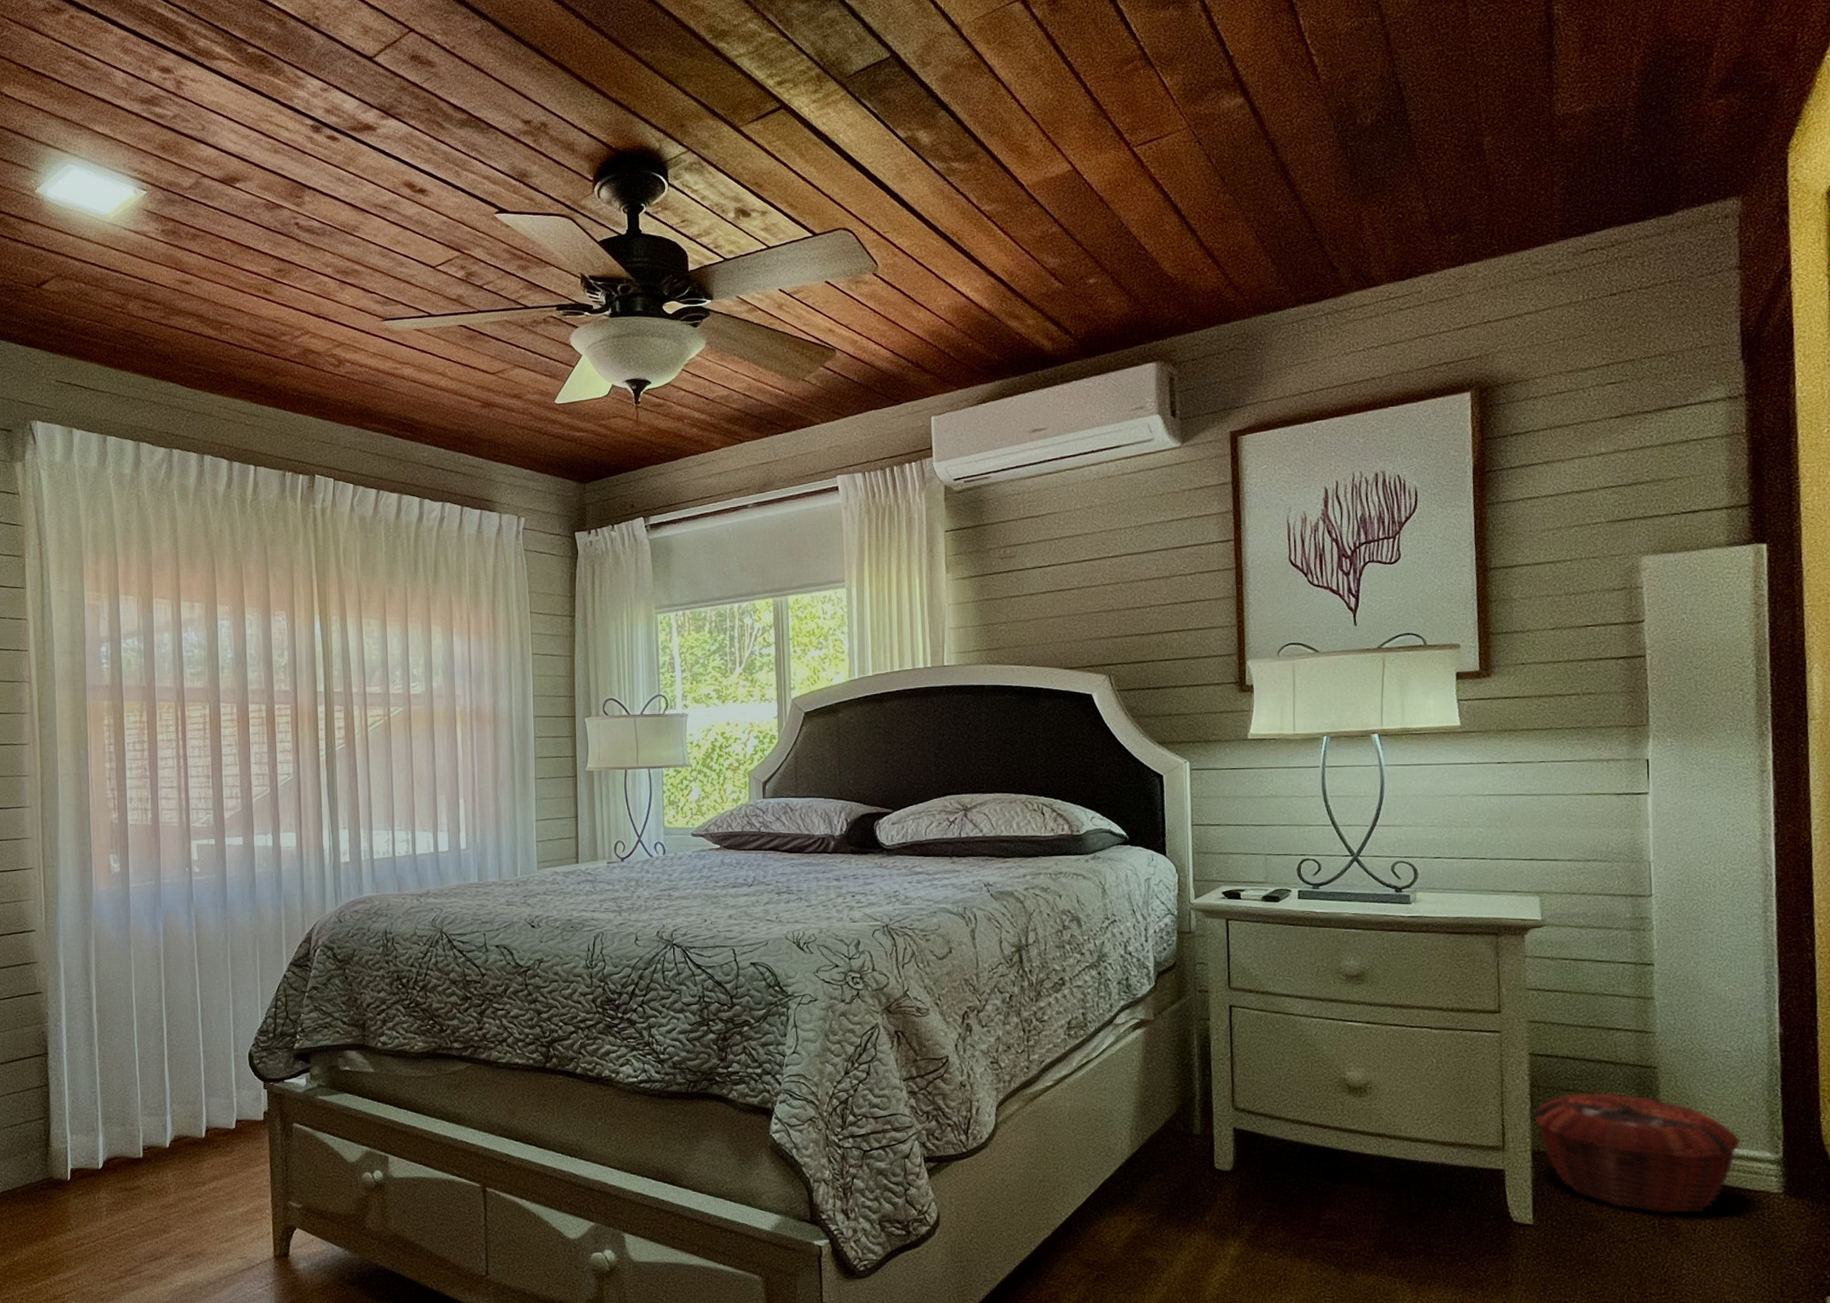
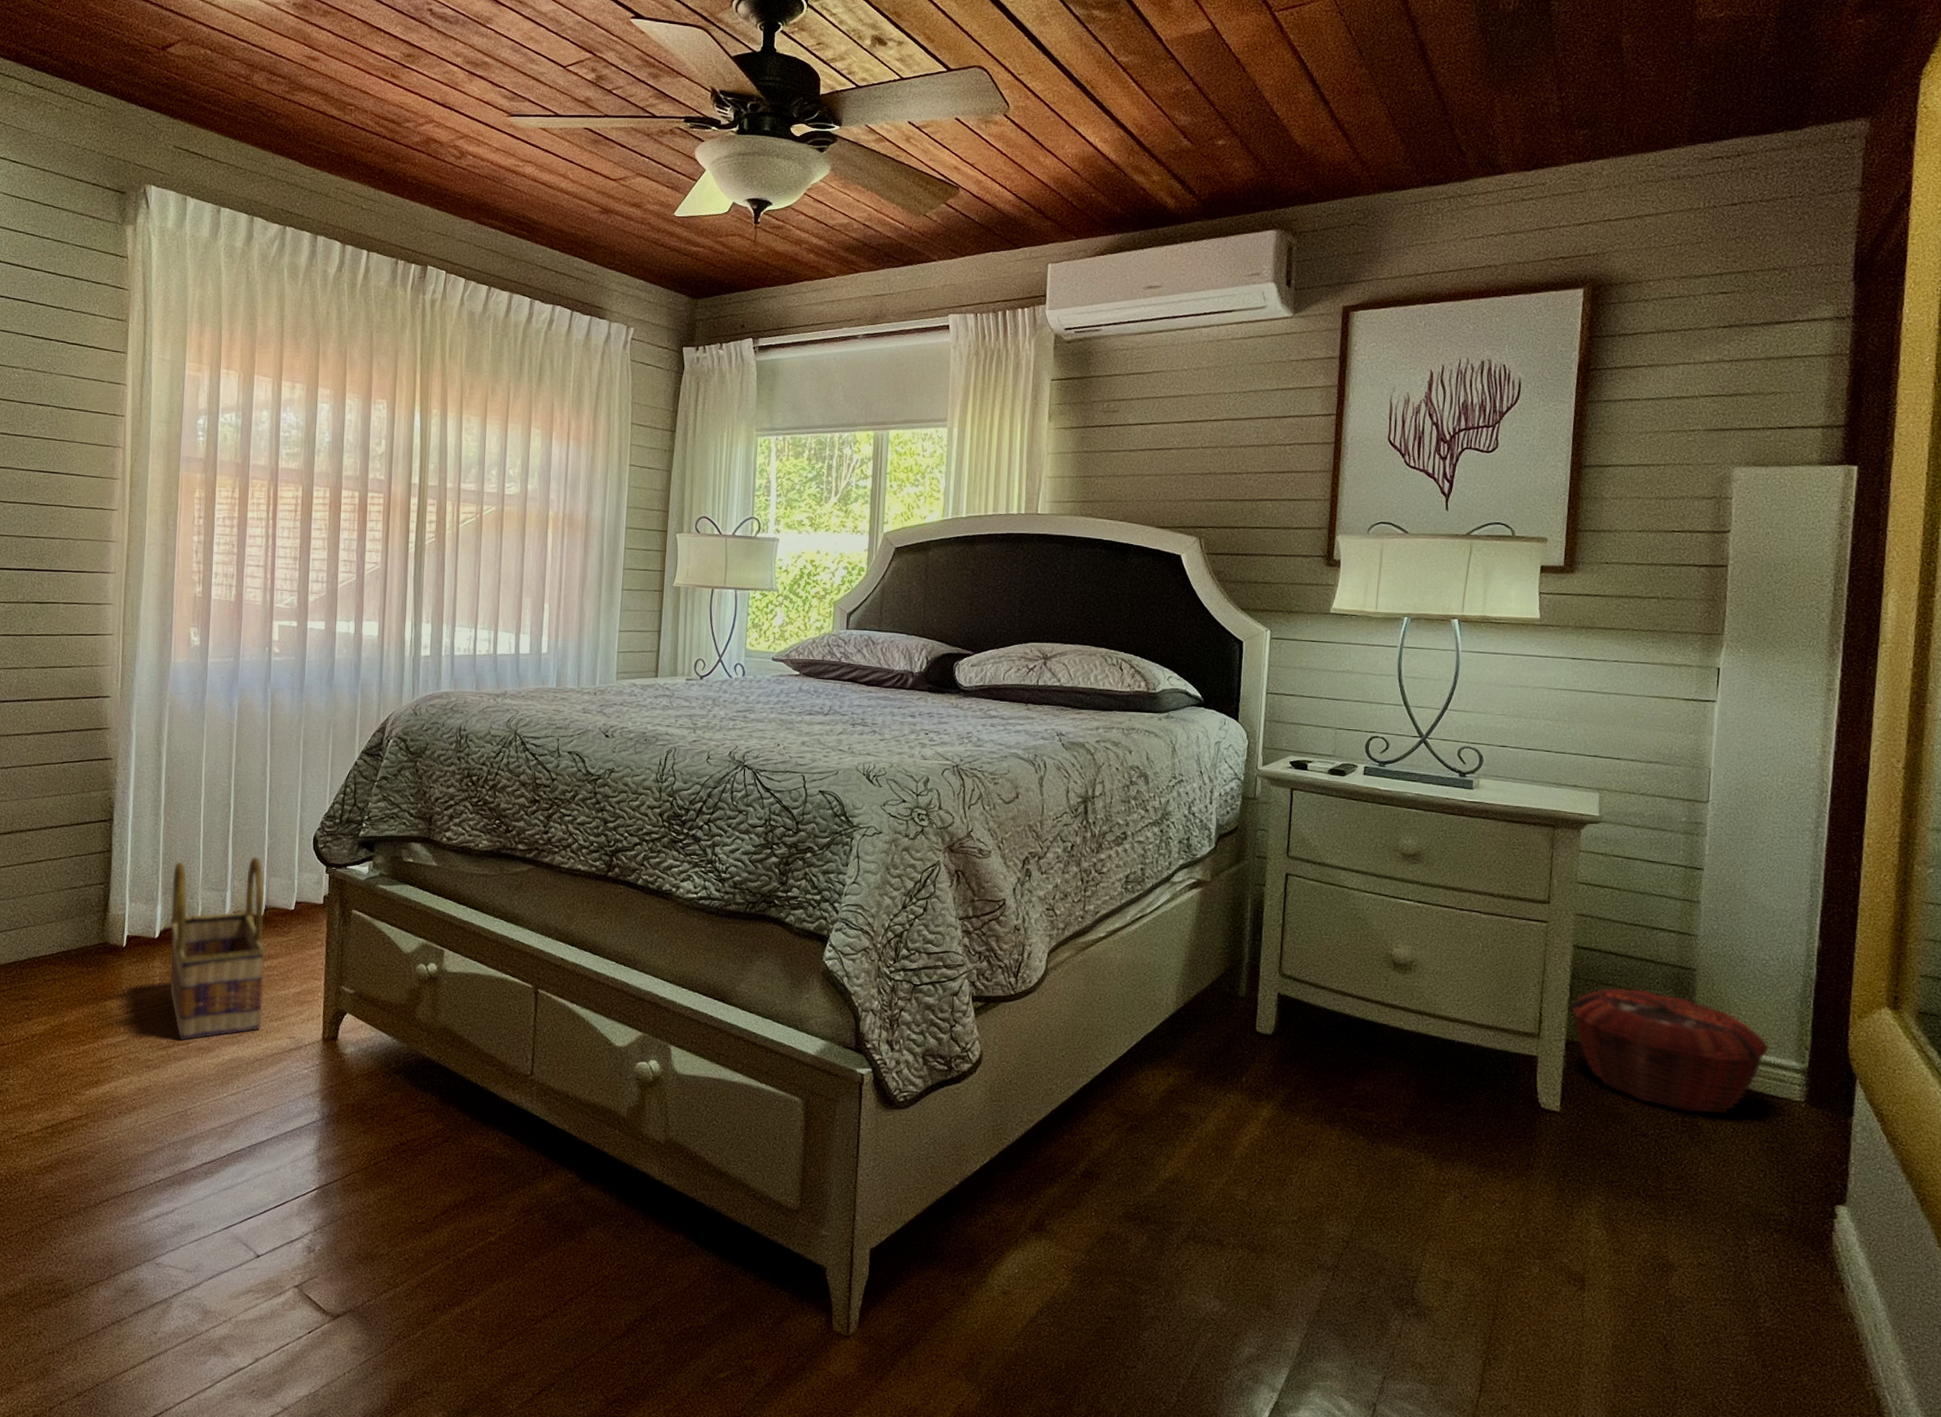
basket: none [111,1078,212,1270] -> present [169,856,267,1041]

